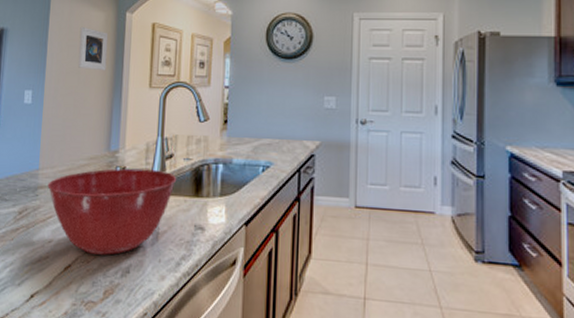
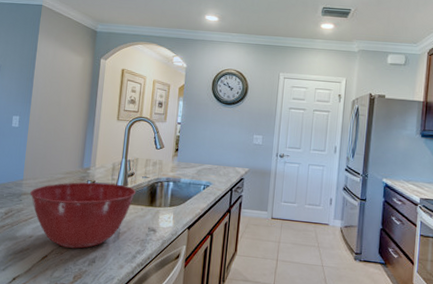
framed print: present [78,27,109,71] -> none [59,68,86,105]

